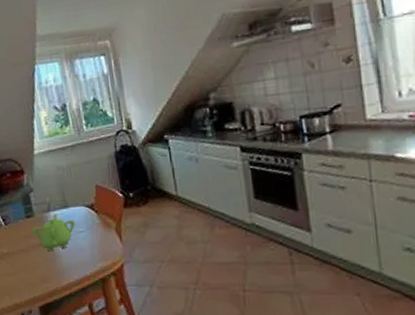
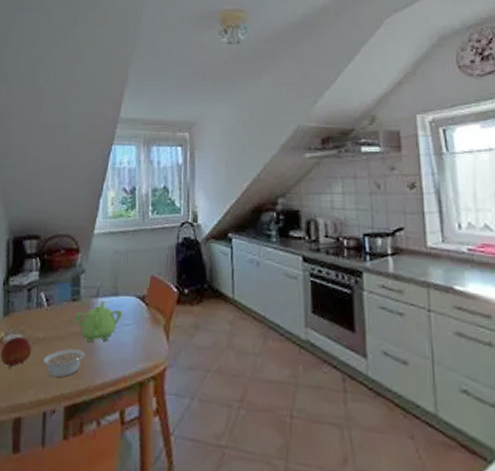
legume: none [12,258,48,283] -> present [43,349,85,377]

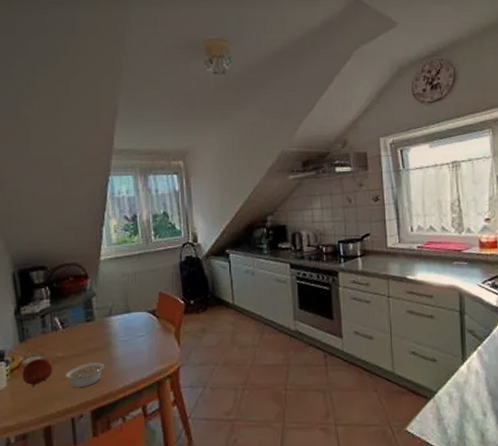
teapot: present [75,301,122,343] -> none [91,318,135,356]

